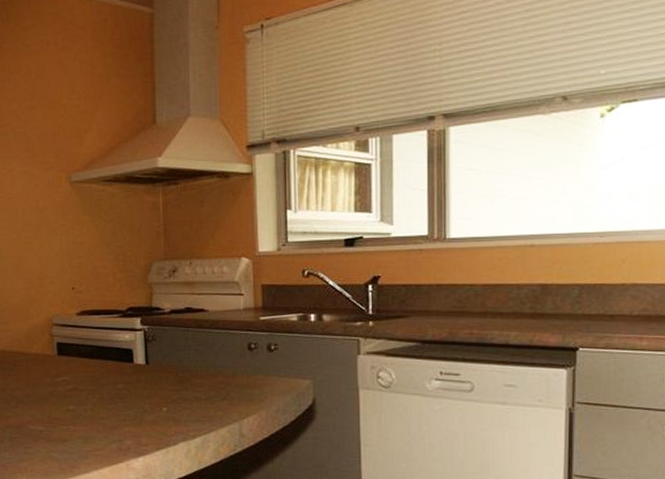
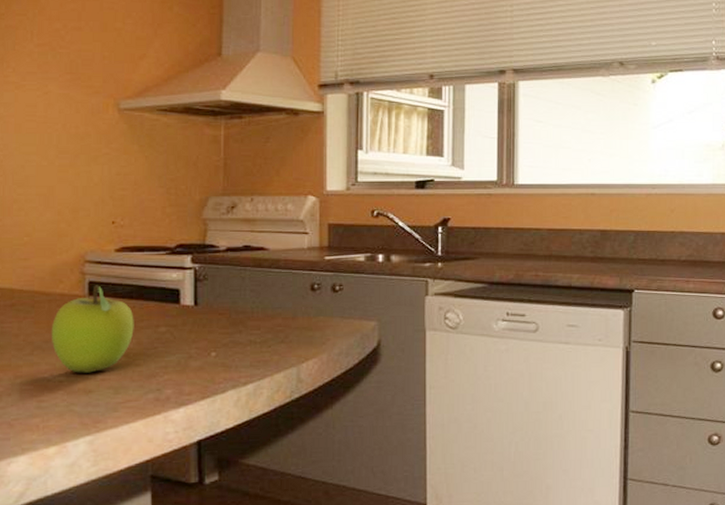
fruit: none [30,346,97,424] -> present [51,285,134,373]

